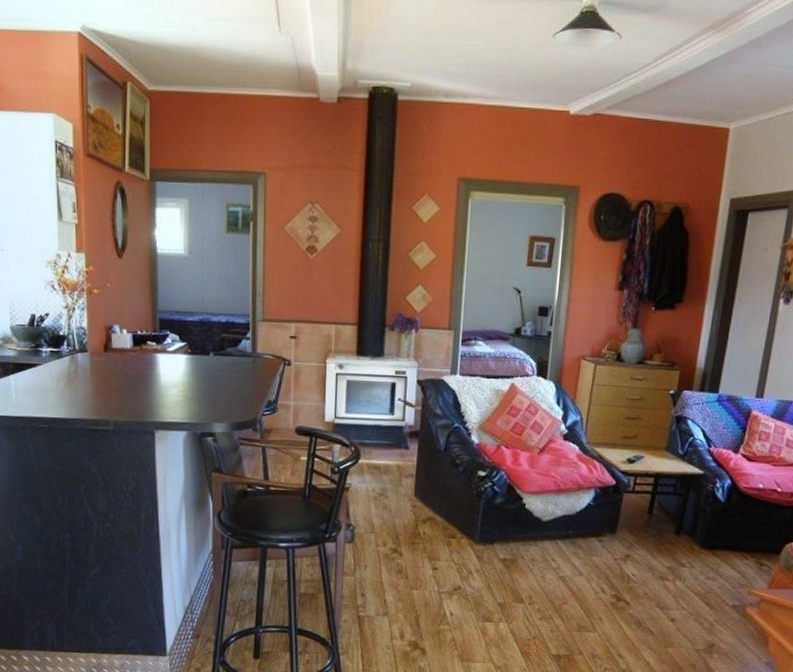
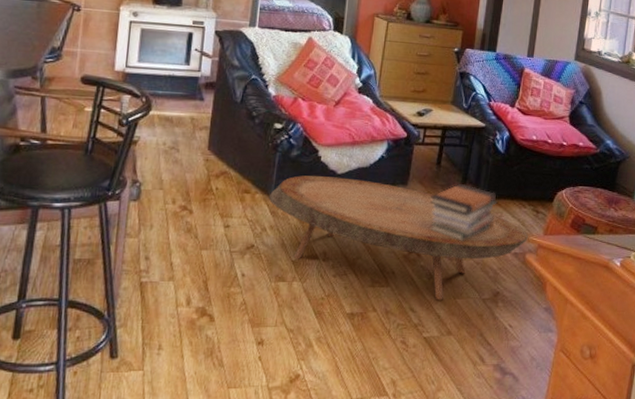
coffee table: none [475,522,749,648] -> present [269,175,528,301]
book stack: none [640,532,716,591] -> present [430,183,498,241]

